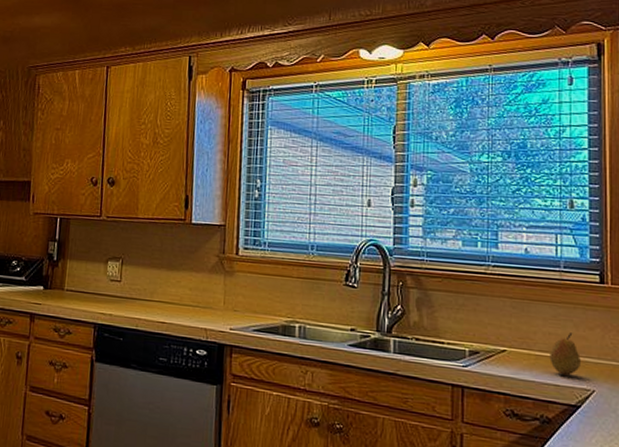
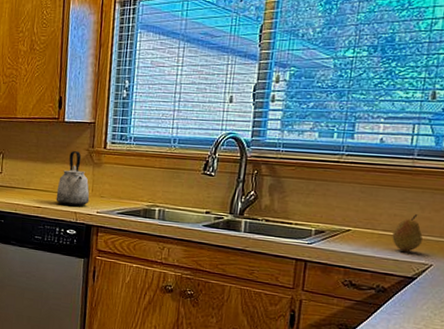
kettle: none [183,257,222,322] -> present [56,151,90,207]

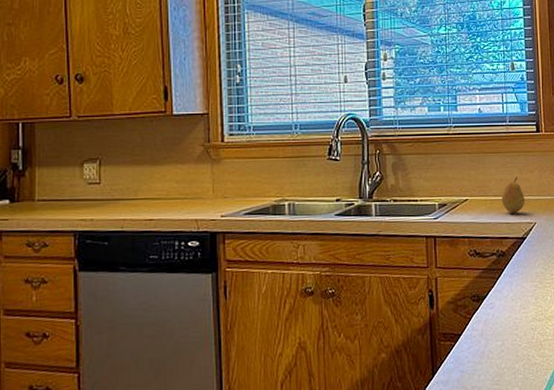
kettle: present [56,151,90,207] -> none [171,148,211,214]

